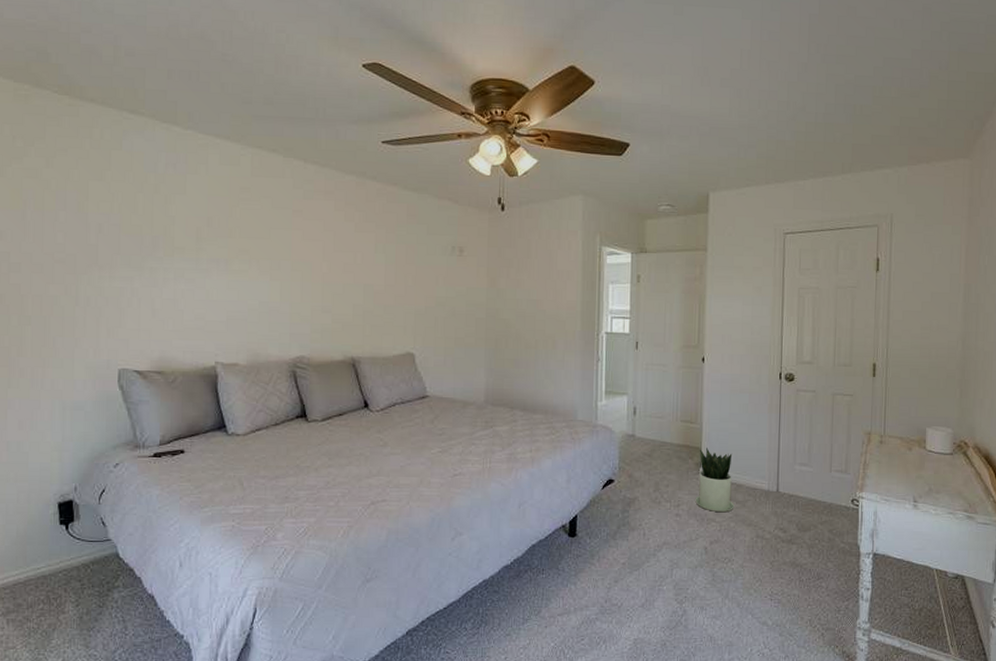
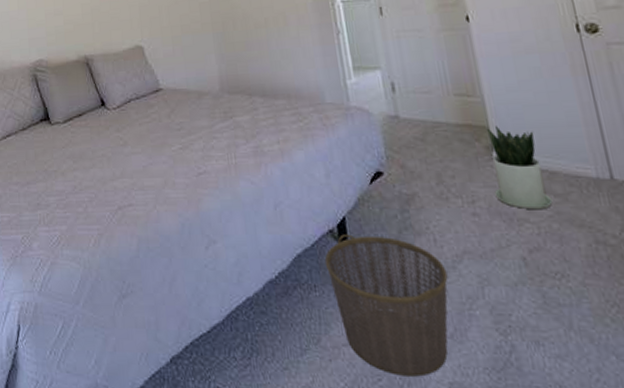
basket: none [554,529,649,636] -> present [324,234,448,377]

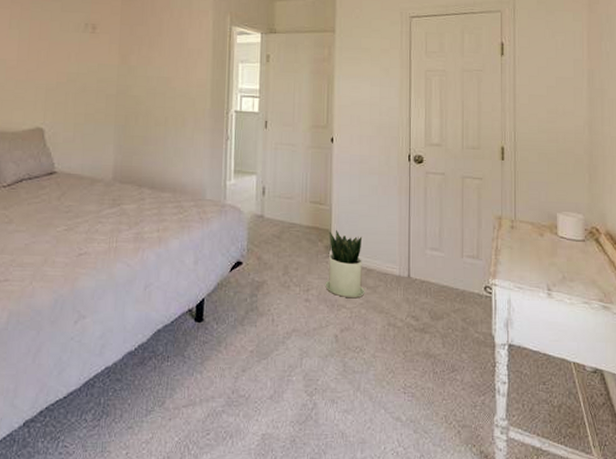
basket: present [324,234,448,377] -> none [180,313,277,430]

